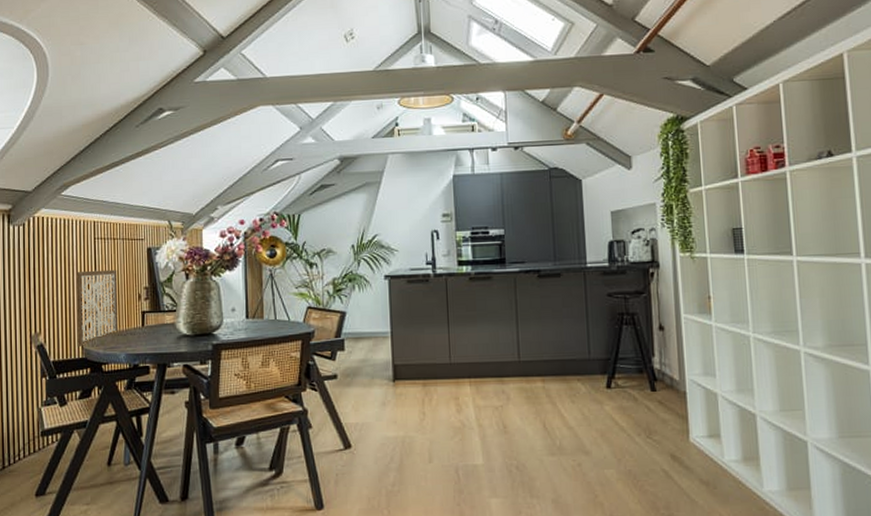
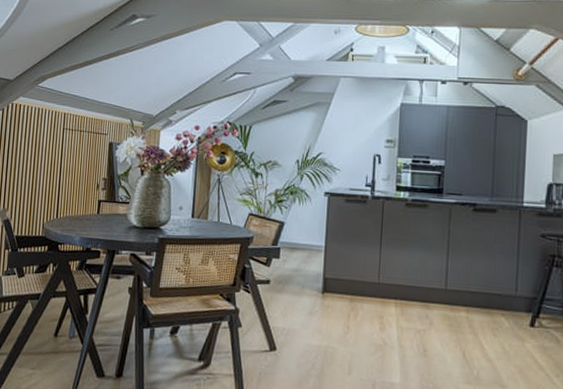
wall art: present [75,269,119,346] -> none [38,156,81,226]

